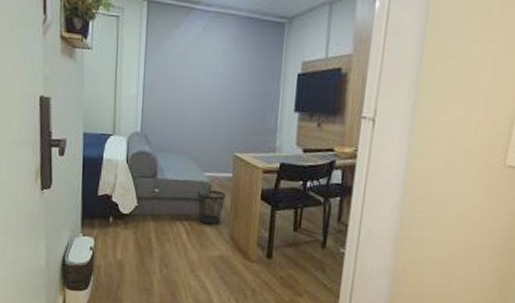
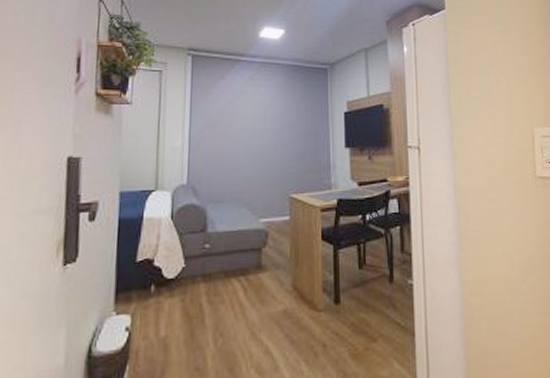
wastebasket: present [197,190,227,225] -> none [253,237,285,277]

